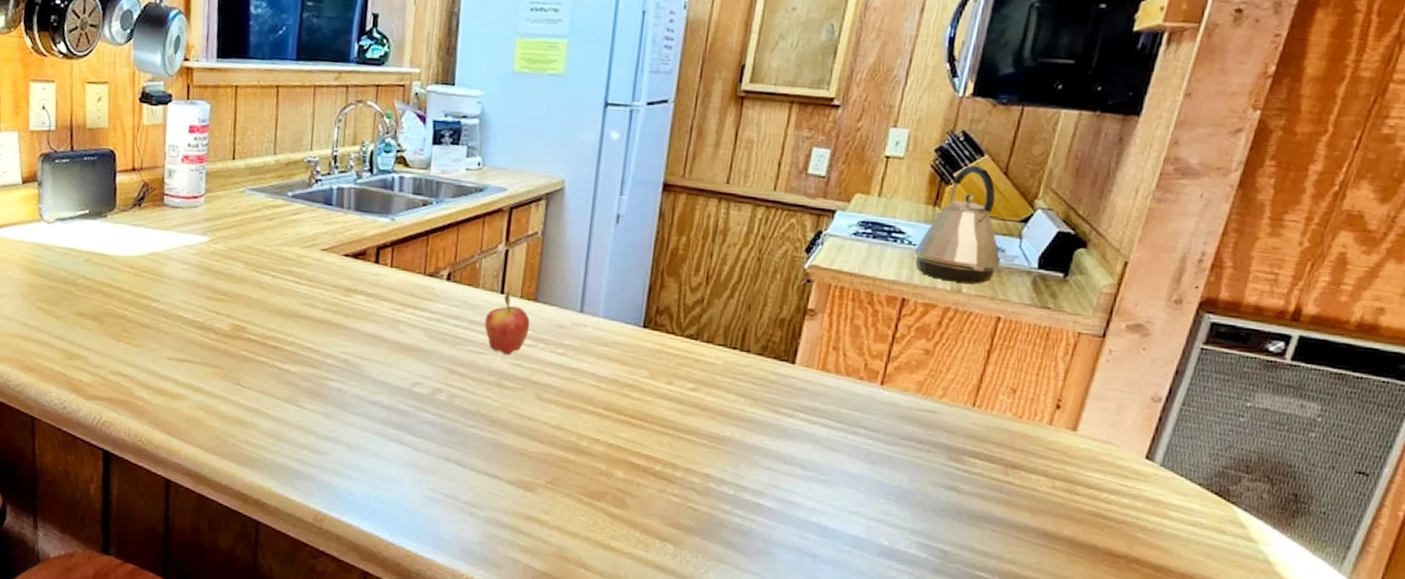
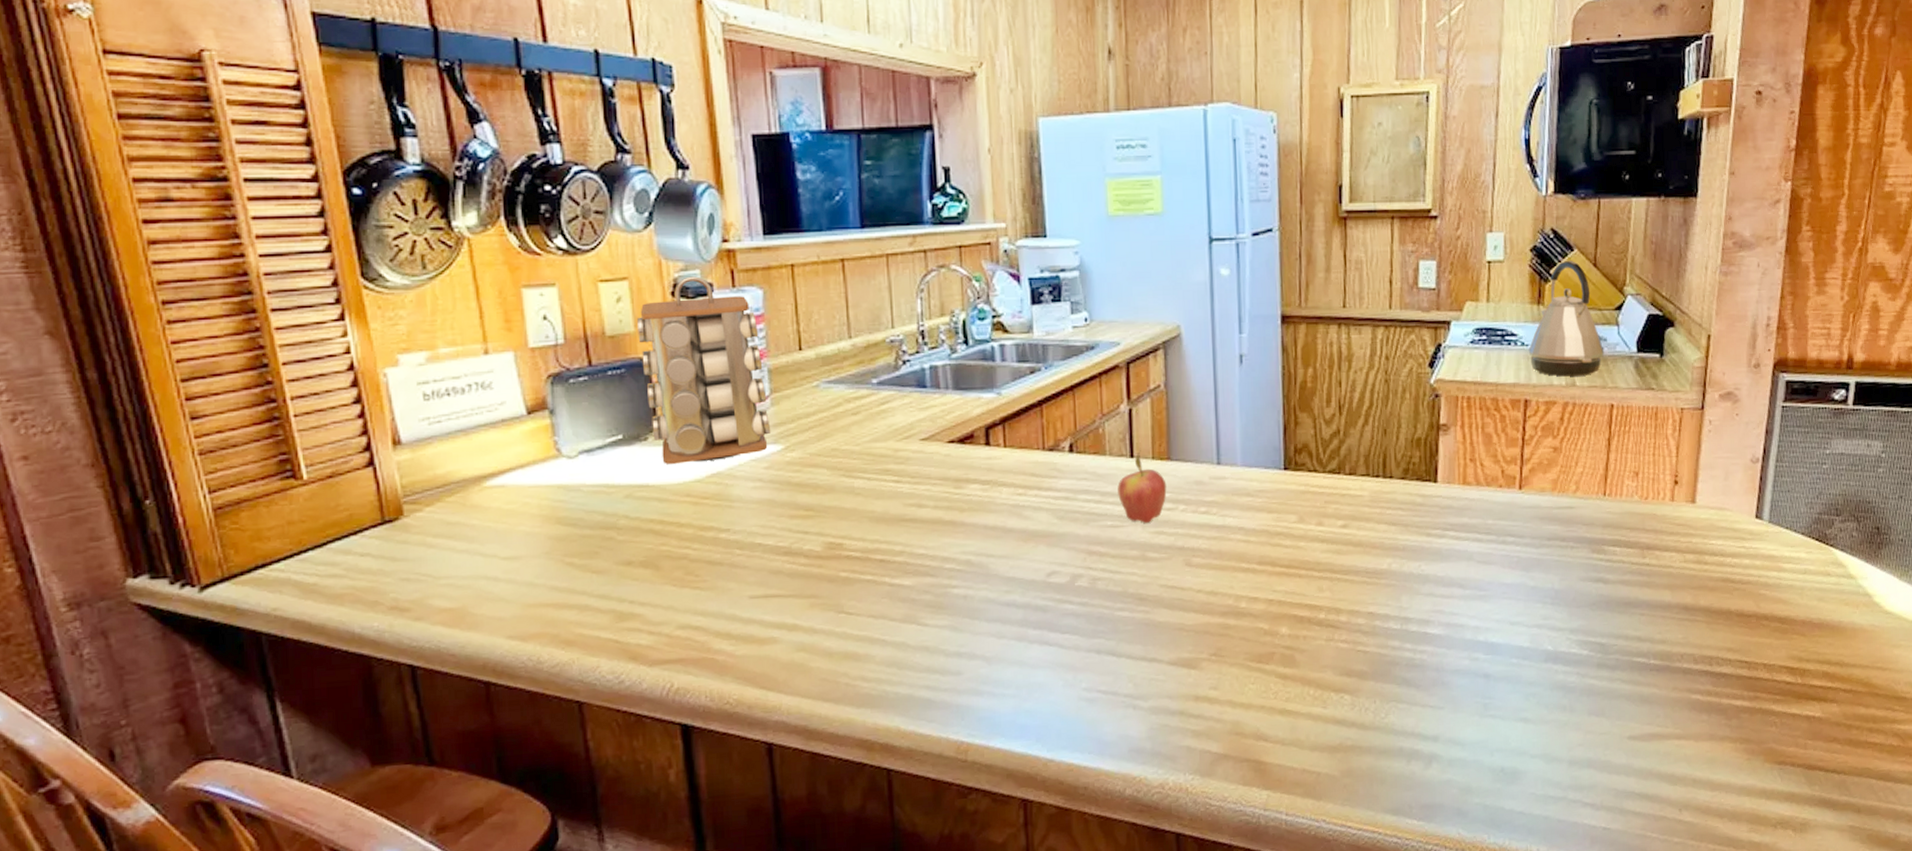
spice rack: none [110,86,203,242] -> present [637,276,771,464]

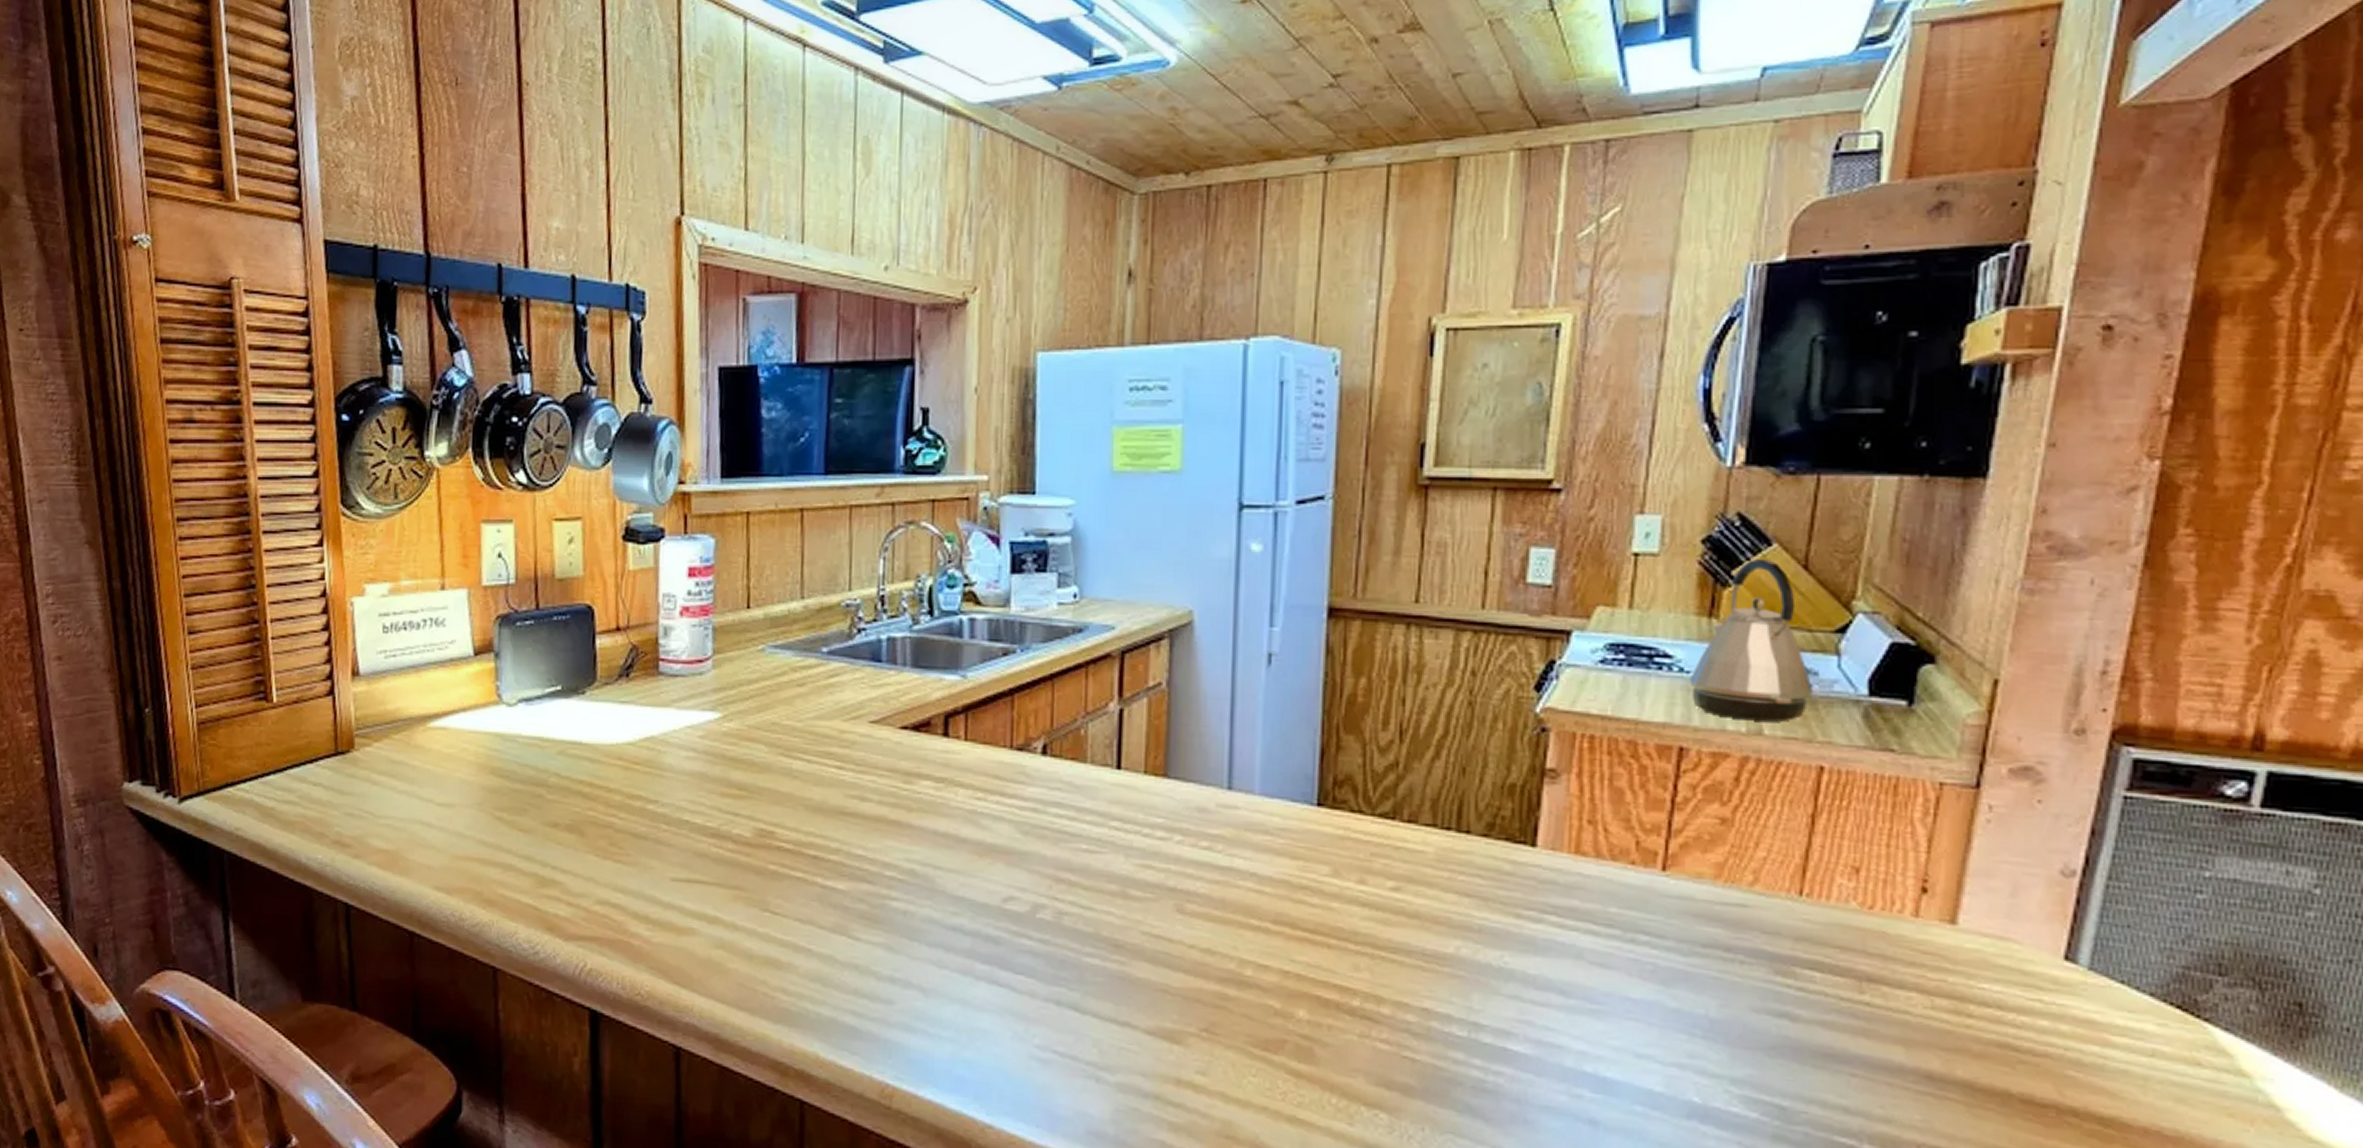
spice rack: present [637,276,771,464] -> none [586,520,710,723]
fruit: present [1117,447,1167,523] -> none [1098,758,1160,852]

